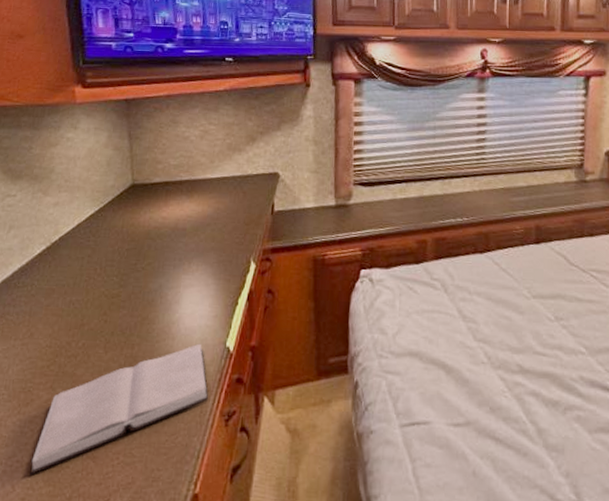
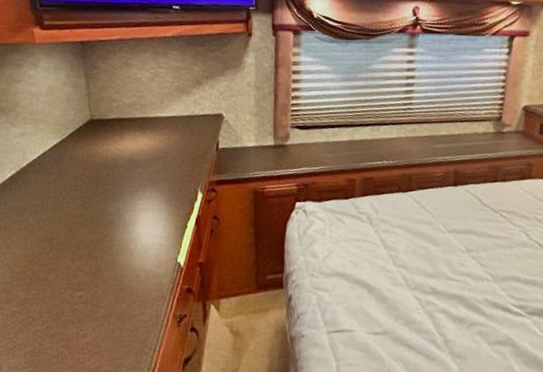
hardback book: present [30,343,209,476] -> none [14,258,163,358]

